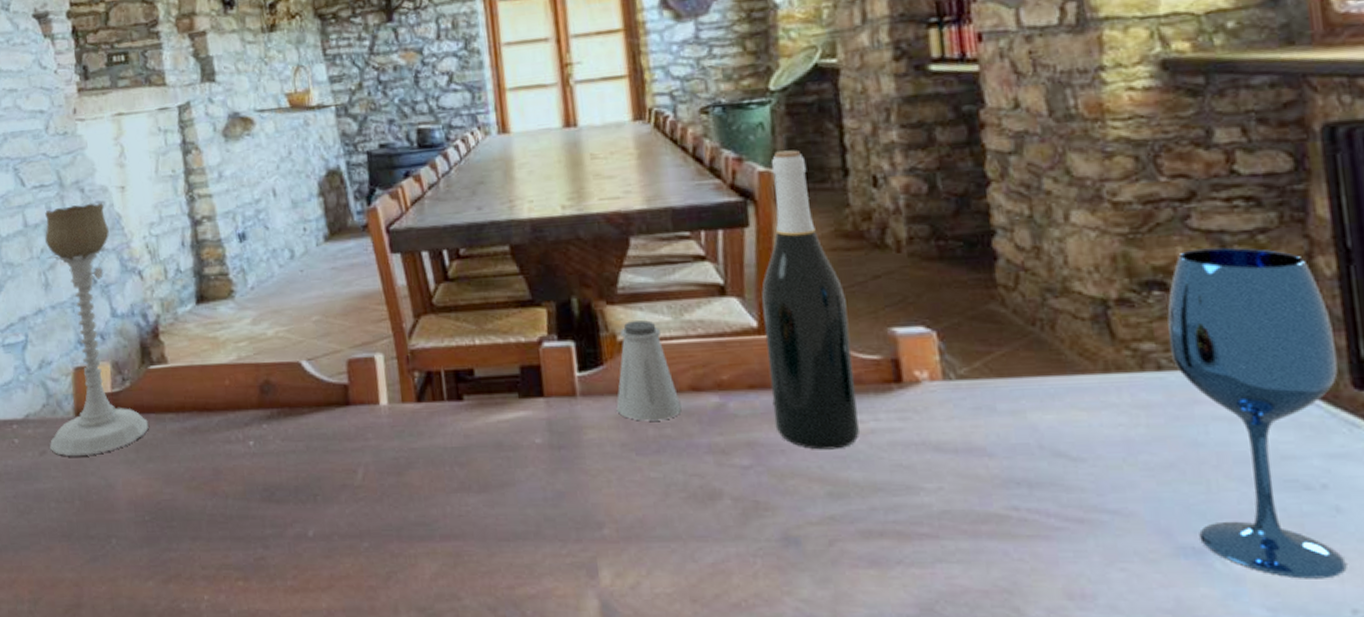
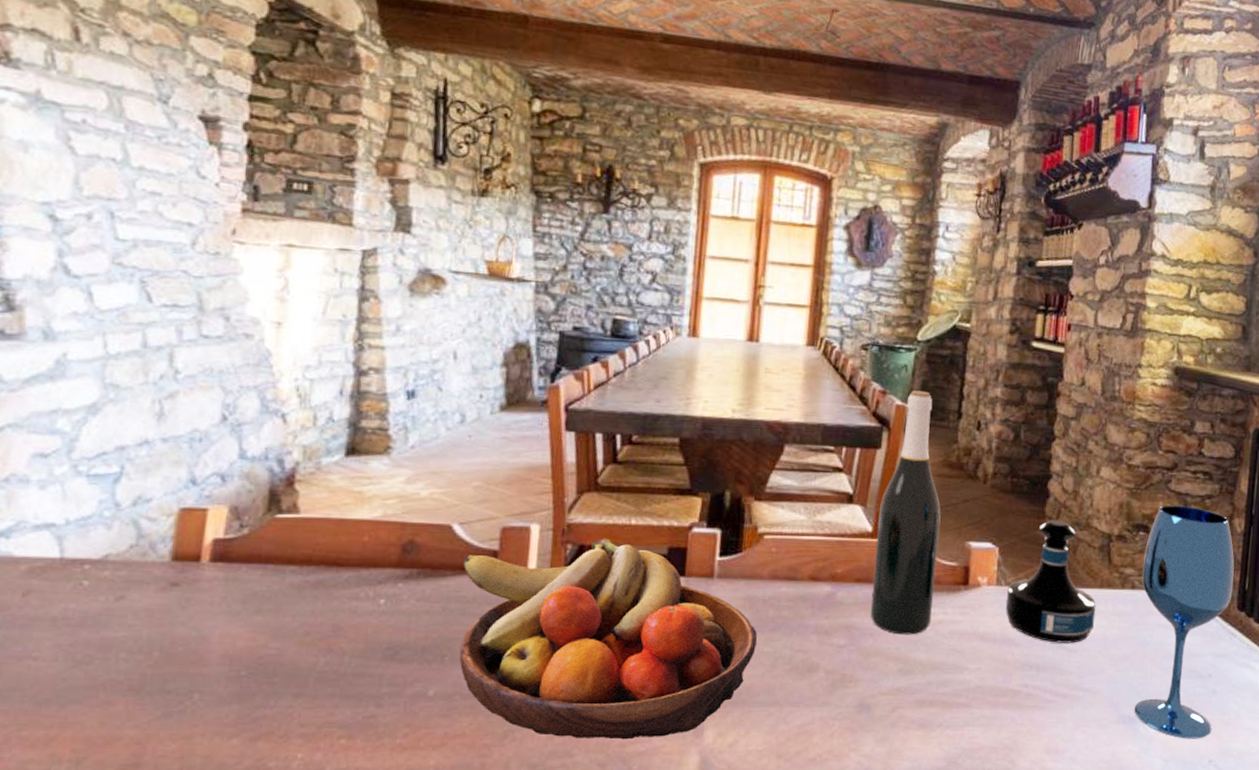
candle holder: present [45,203,149,456] -> none [130,333,264,604]
fruit bowl: none [317,362,641,581] -> present [459,538,757,740]
saltshaker: present [616,320,682,421] -> none [746,517,800,604]
tequila bottle: none [960,286,1107,450] -> present [1005,519,1096,643]

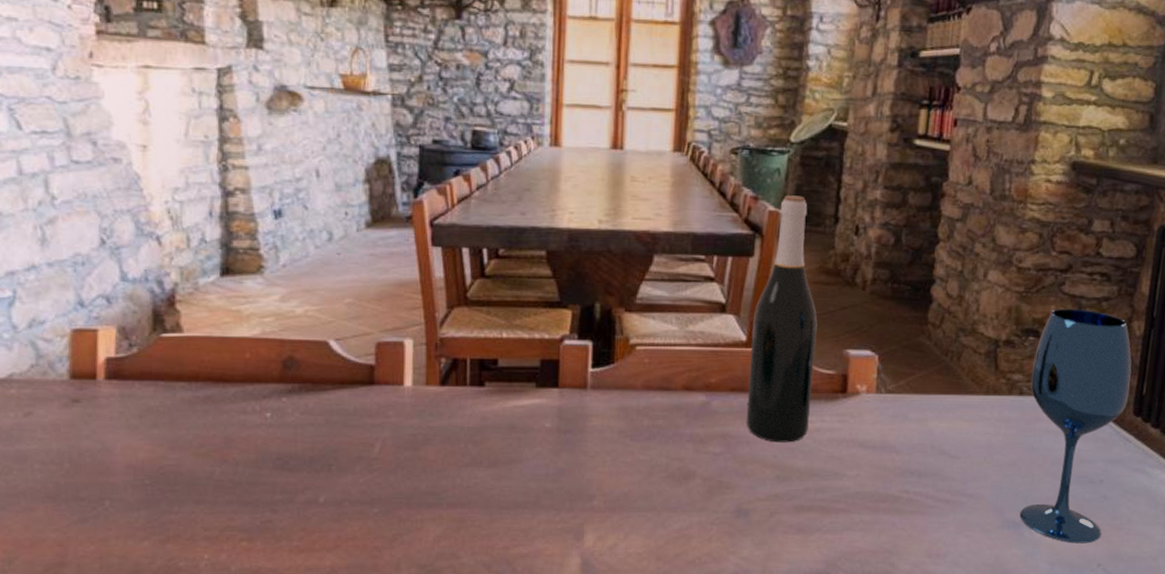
fruit bowl: present [459,538,757,740] -> none [342,351,633,543]
tequila bottle: present [1005,519,1096,643] -> none [885,325,981,450]

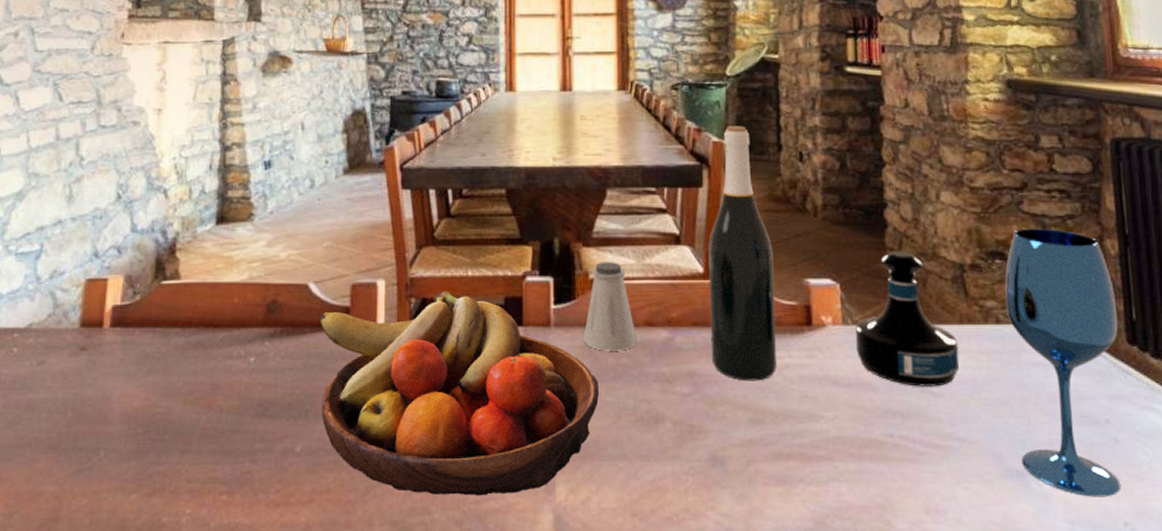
fruit bowl: none [342,351,633,543] -> present [320,291,599,496]
saltshaker: none [620,328,674,413] -> present [583,262,637,351]
tequila bottle: none [885,325,981,450] -> present [855,250,960,387]

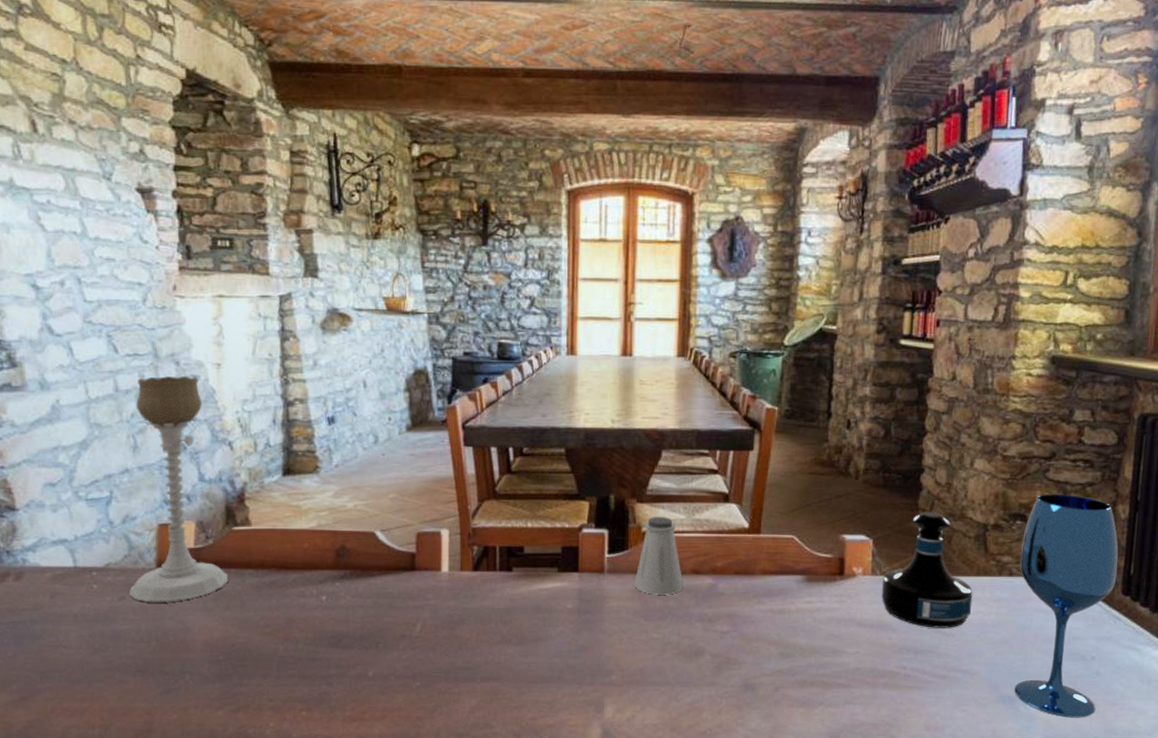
candle holder: none [49,122,154,366] -> present [128,375,229,602]
fruit bowl: present [320,291,599,496] -> none [387,540,646,714]
wine bottle: present [708,126,777,381] -> none [750,394,815,622]

